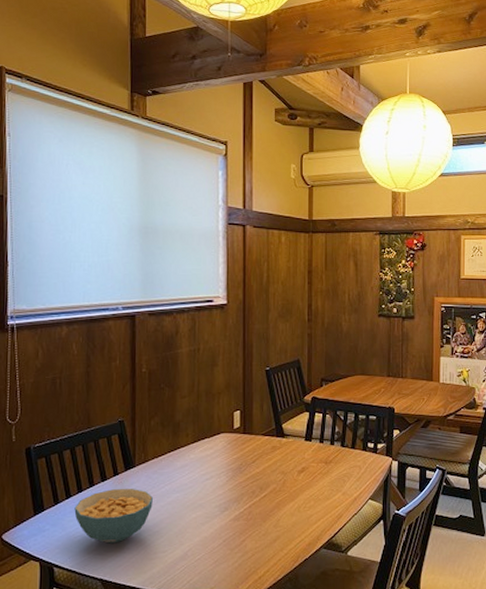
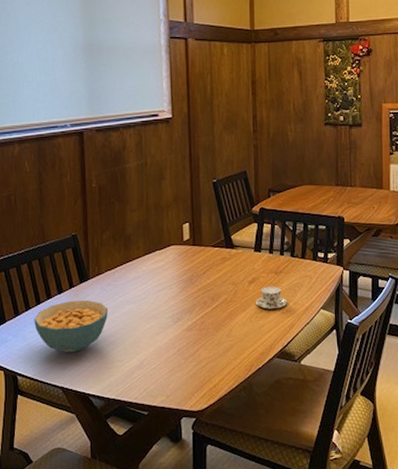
teacup: none [304,476,336,500] -> present [255,286,288,310]

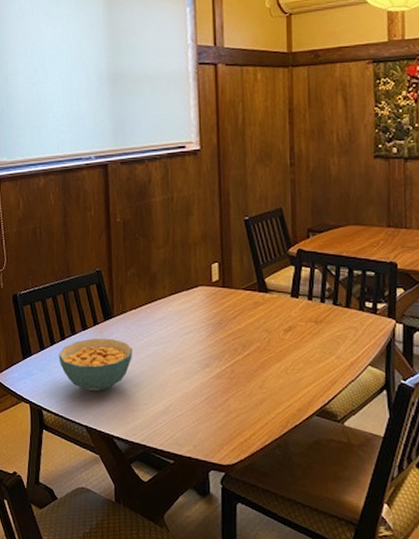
teacup: present [255,286,288,310] -> none [291,336,329,362]

